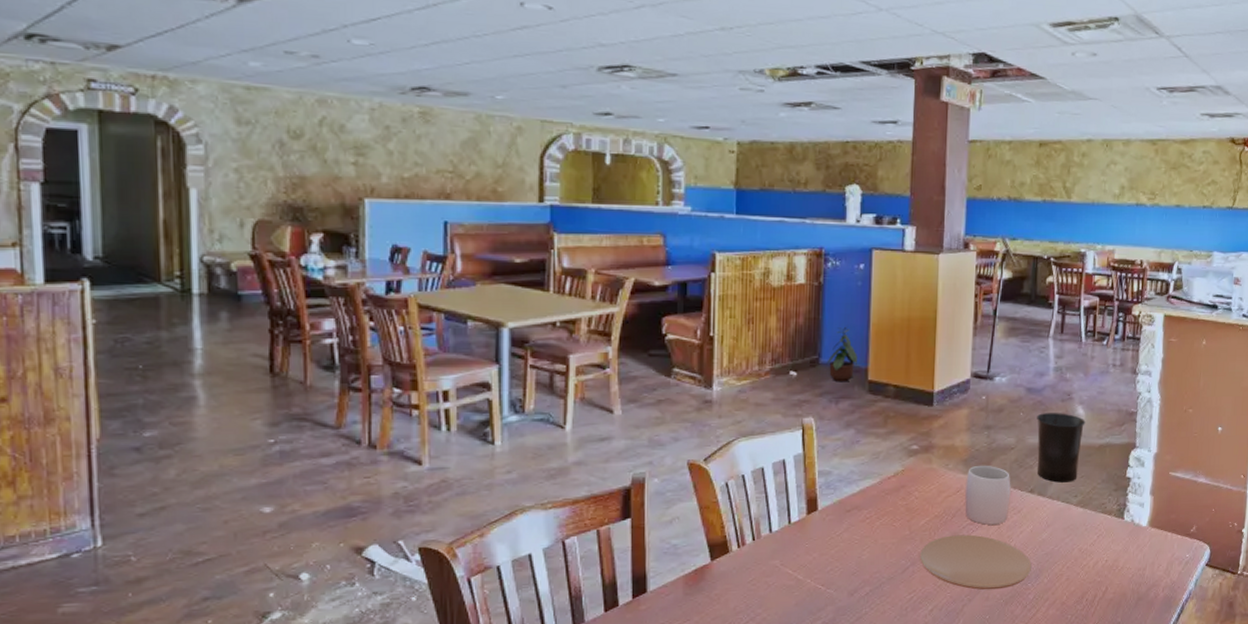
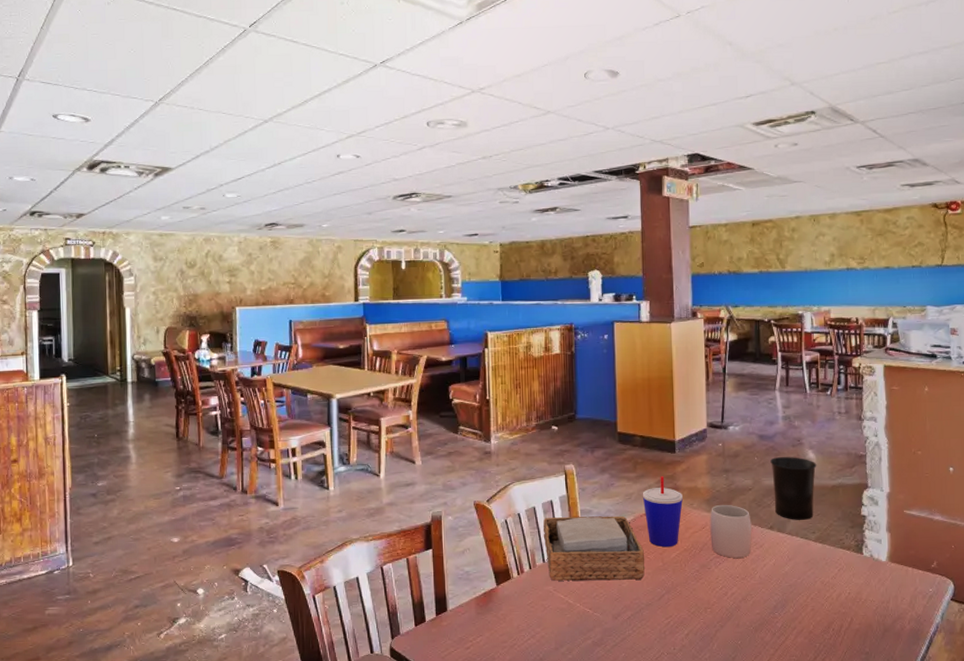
napkin holder: none [771,478,890,554] -> present [542,516,646,581]
potted plant: present [826,326,858,382] -> none [582,387,608,434]
beverage cup: none [891,432,938,514] -> present [642,476,683,548]
plate: present [919,534,1032,590] -> none [673,566,777,618]

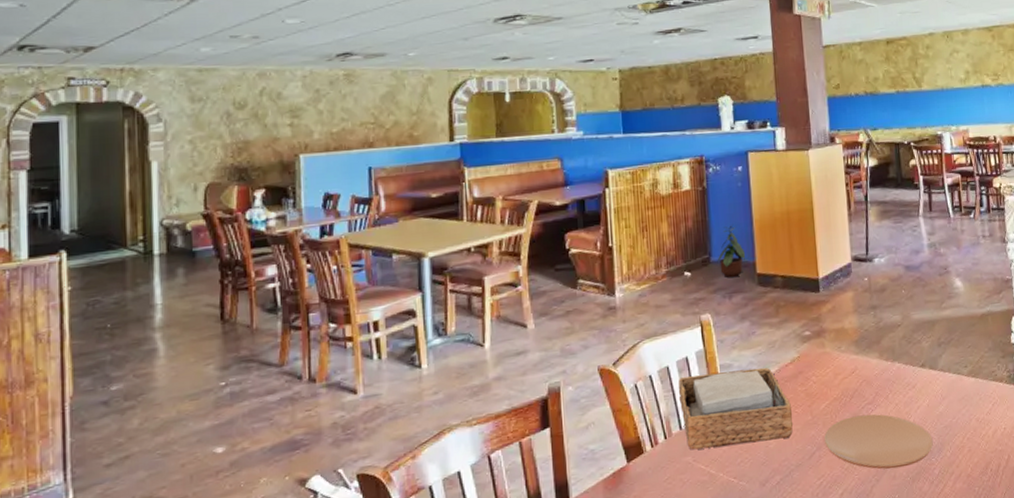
potted plant: none [582,387,608,434] -> present [717,225,746,278]
beverage cup: present [642,476,683,548] -> none [786,319,830,399]
plate: none [673,566,777,618] -> present [823,414,933,469]
mug: present [709,504,752,558] -> none [858,344,904,403]
waste bin: present [770,457,817,520] -> none [918,286,965,355]

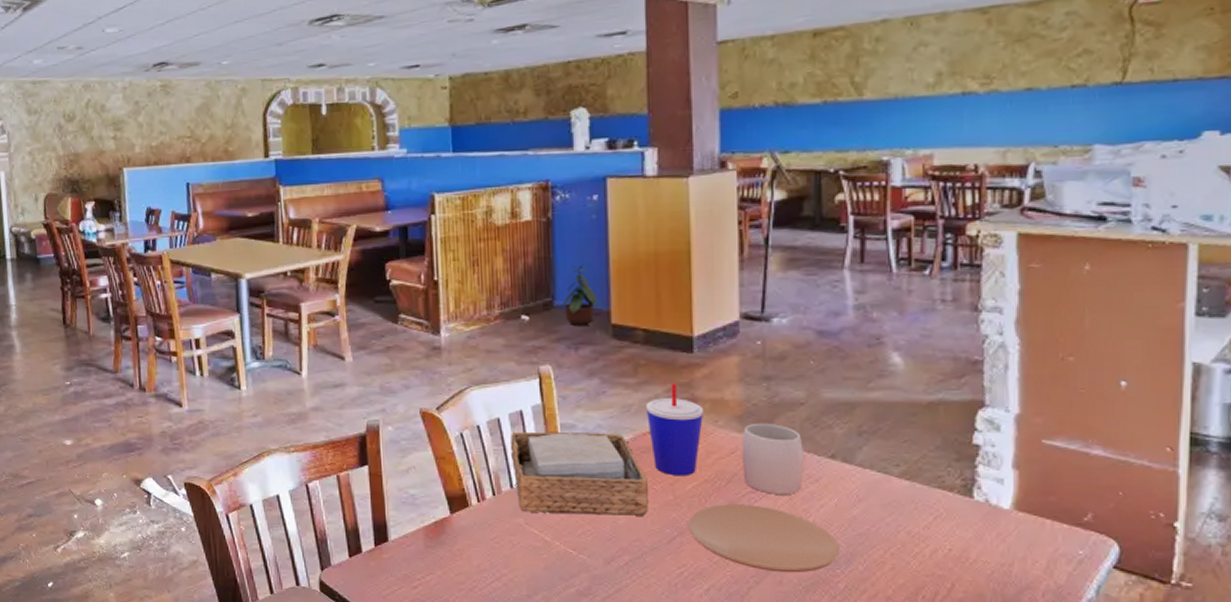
beverage cup: none [786,319,830,399] -> present [645,383,703,476]
mug: none [858,344,904,403] -> present [740,422,804,495]

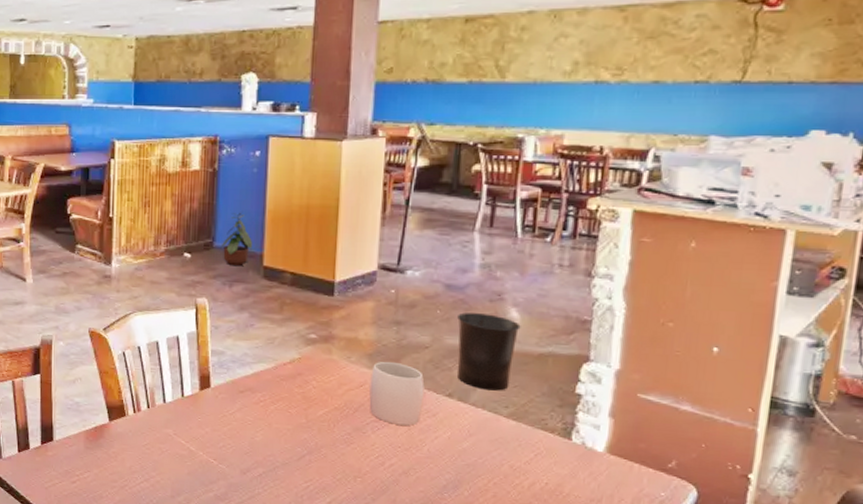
napkin holder: present [509,432,650,516] -> none [165,355,285,435]
beverage cup: present [645,383,703,476] -> none [287,321,338,403]
plate: present [688,504,839,573] -> none [316,429,449,494]
waste bin: none [834,361,905,448] -> present [456,312,521,391]

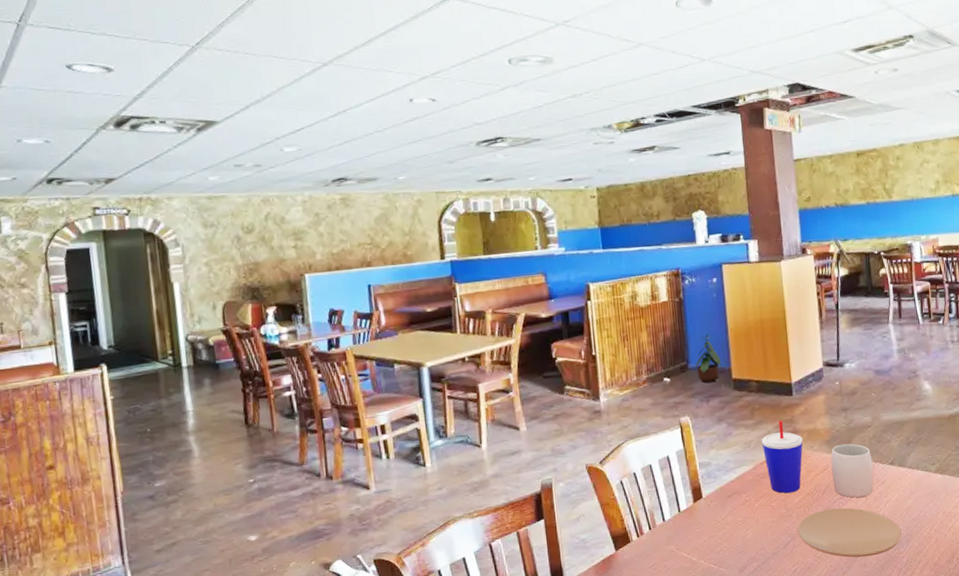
beverage cup: none [287,321,338,403] -> present [761,420,803,494]
plate: none [316,429,449,494] -> present [797,508,902,558]
waste bin: present [456,312,521,391] -> none [888,389,933,453]

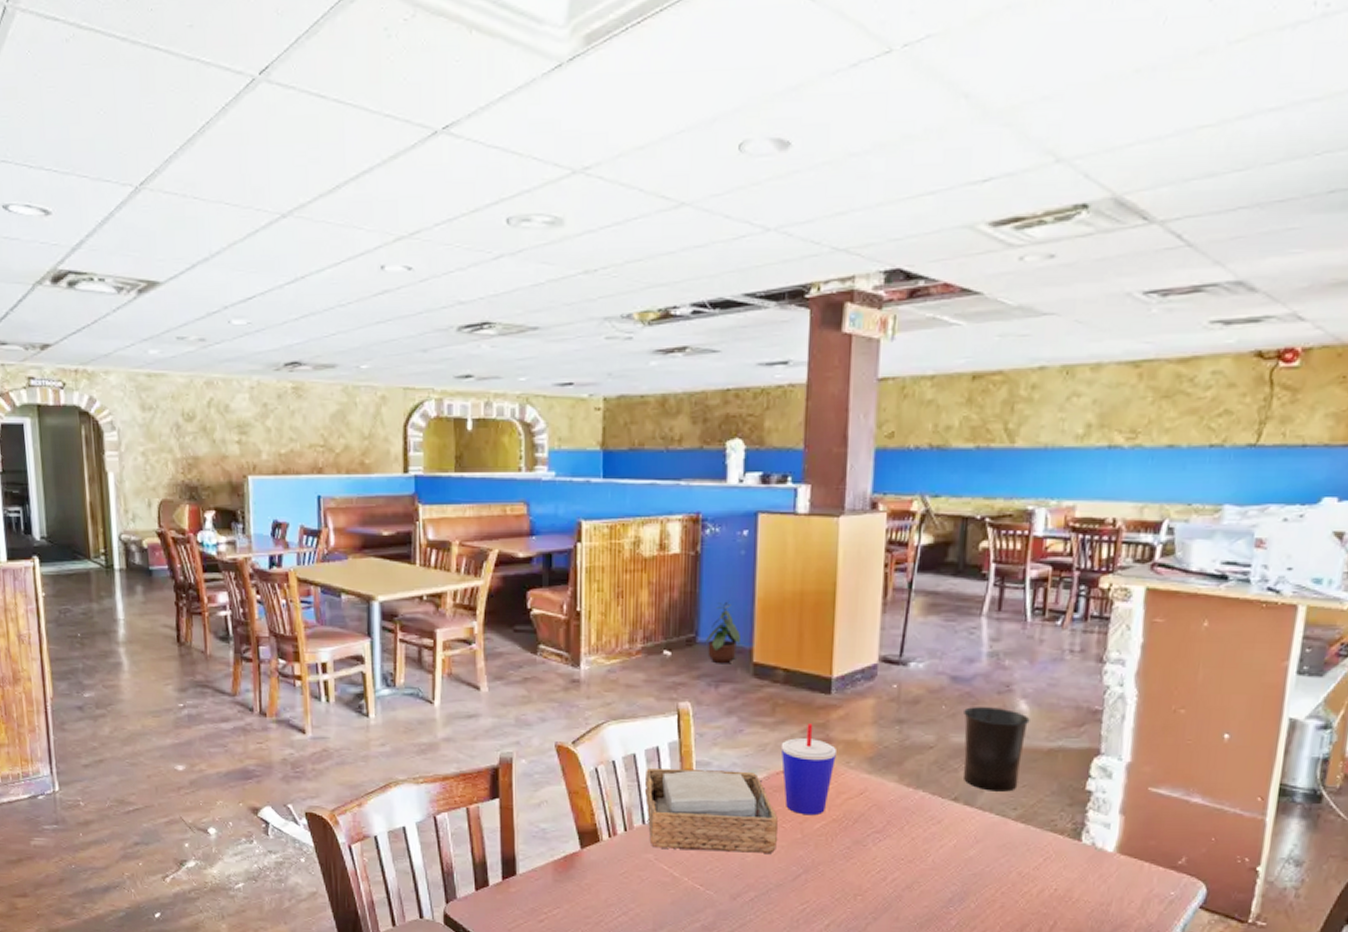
napkin holder: none [660,465,769,540] -> present [644,769,778,853]
plate: present [797,508,902,558] -> none [813,843,955,910]
mug: present [830,443,874,498] -> none [869,764,929,835]
waste bin: none [888,389,933,453] -> present [963,707,1030,792]

